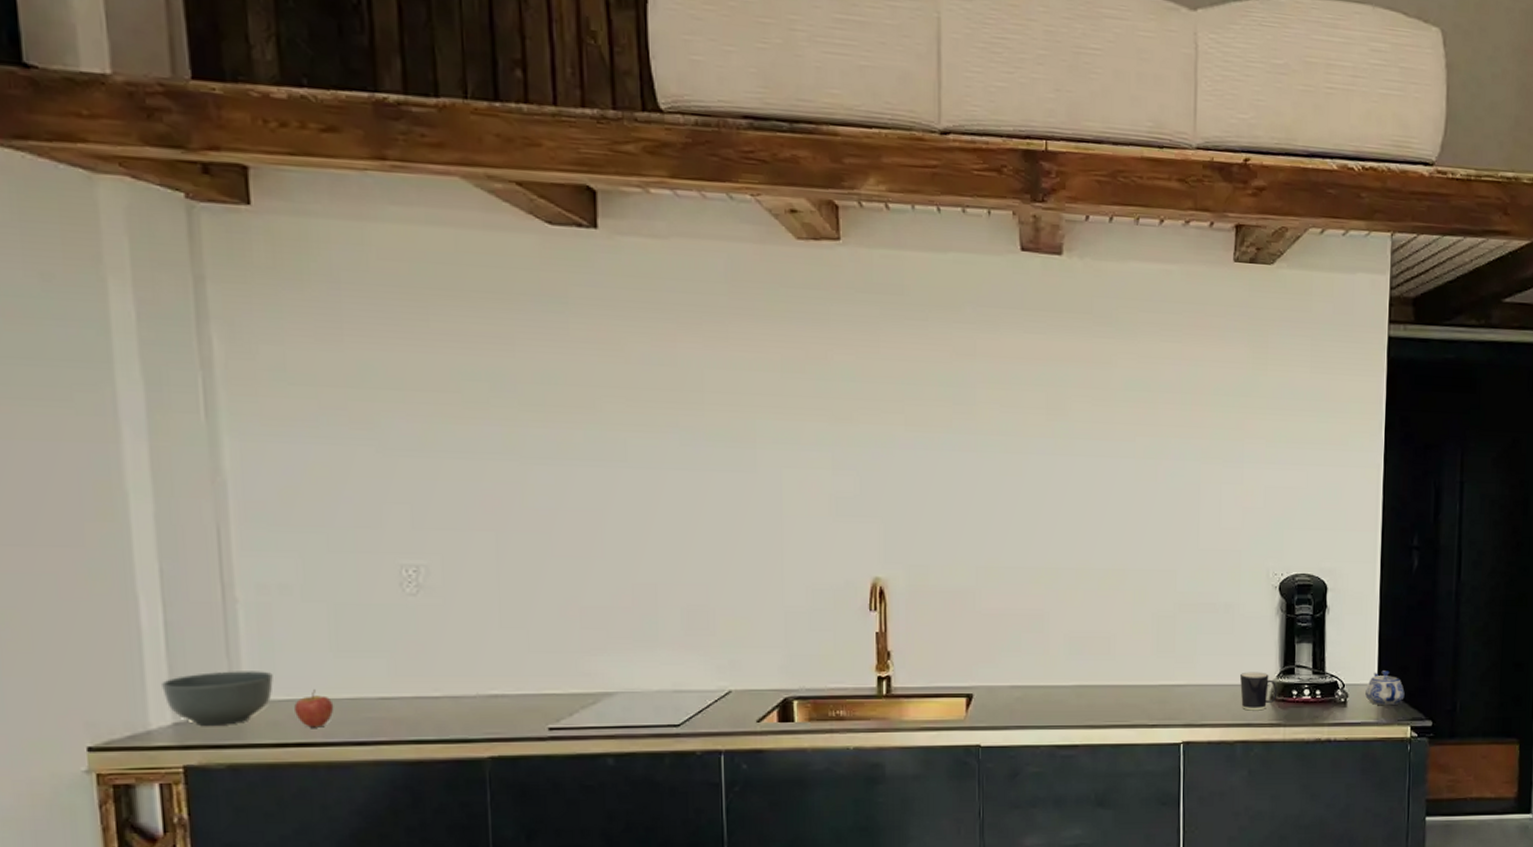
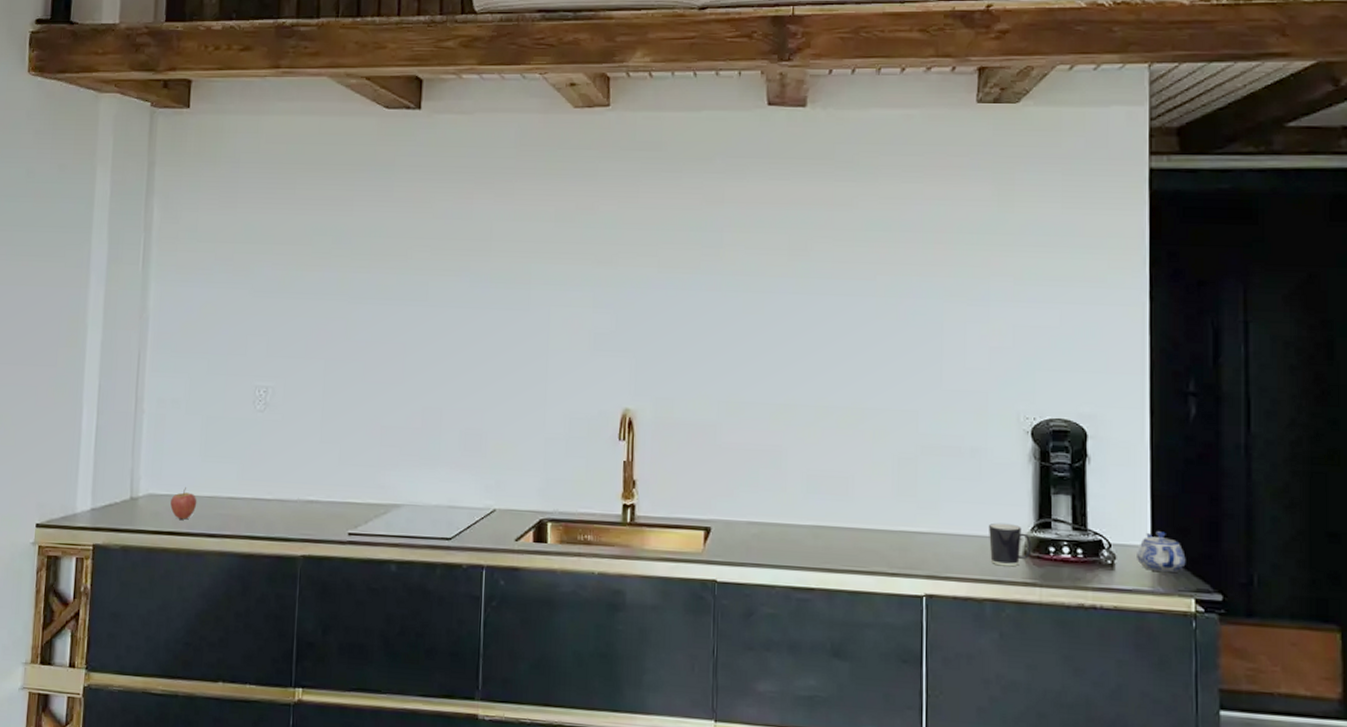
bowl: present [162,671,273,725] -> none [88,468,160,513]

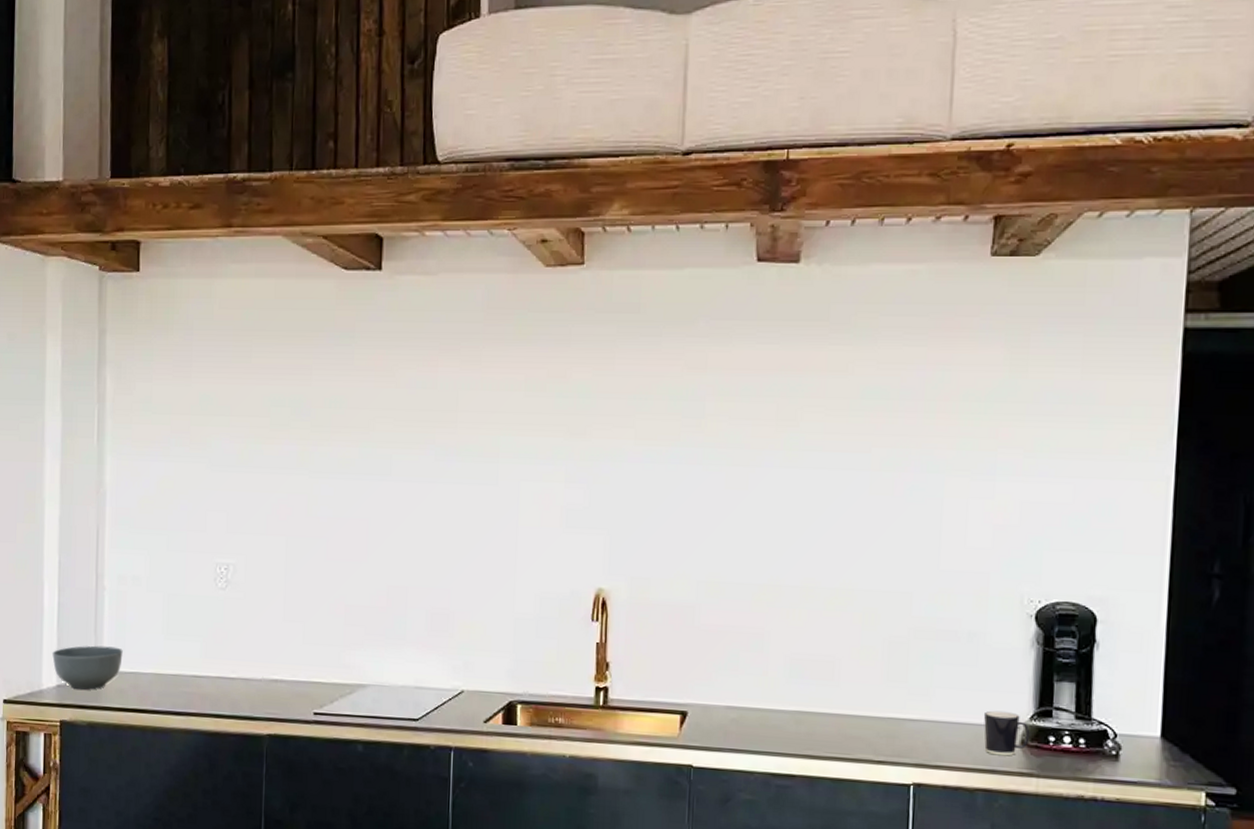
bowl: none [88,468,160,513] -> present [52,645,123,690]
fruit: present [170,487,197,520] -> none [135,665,162,697]
teapot: present [1137,531,1186,573] -> none [1144,721,1199,765]

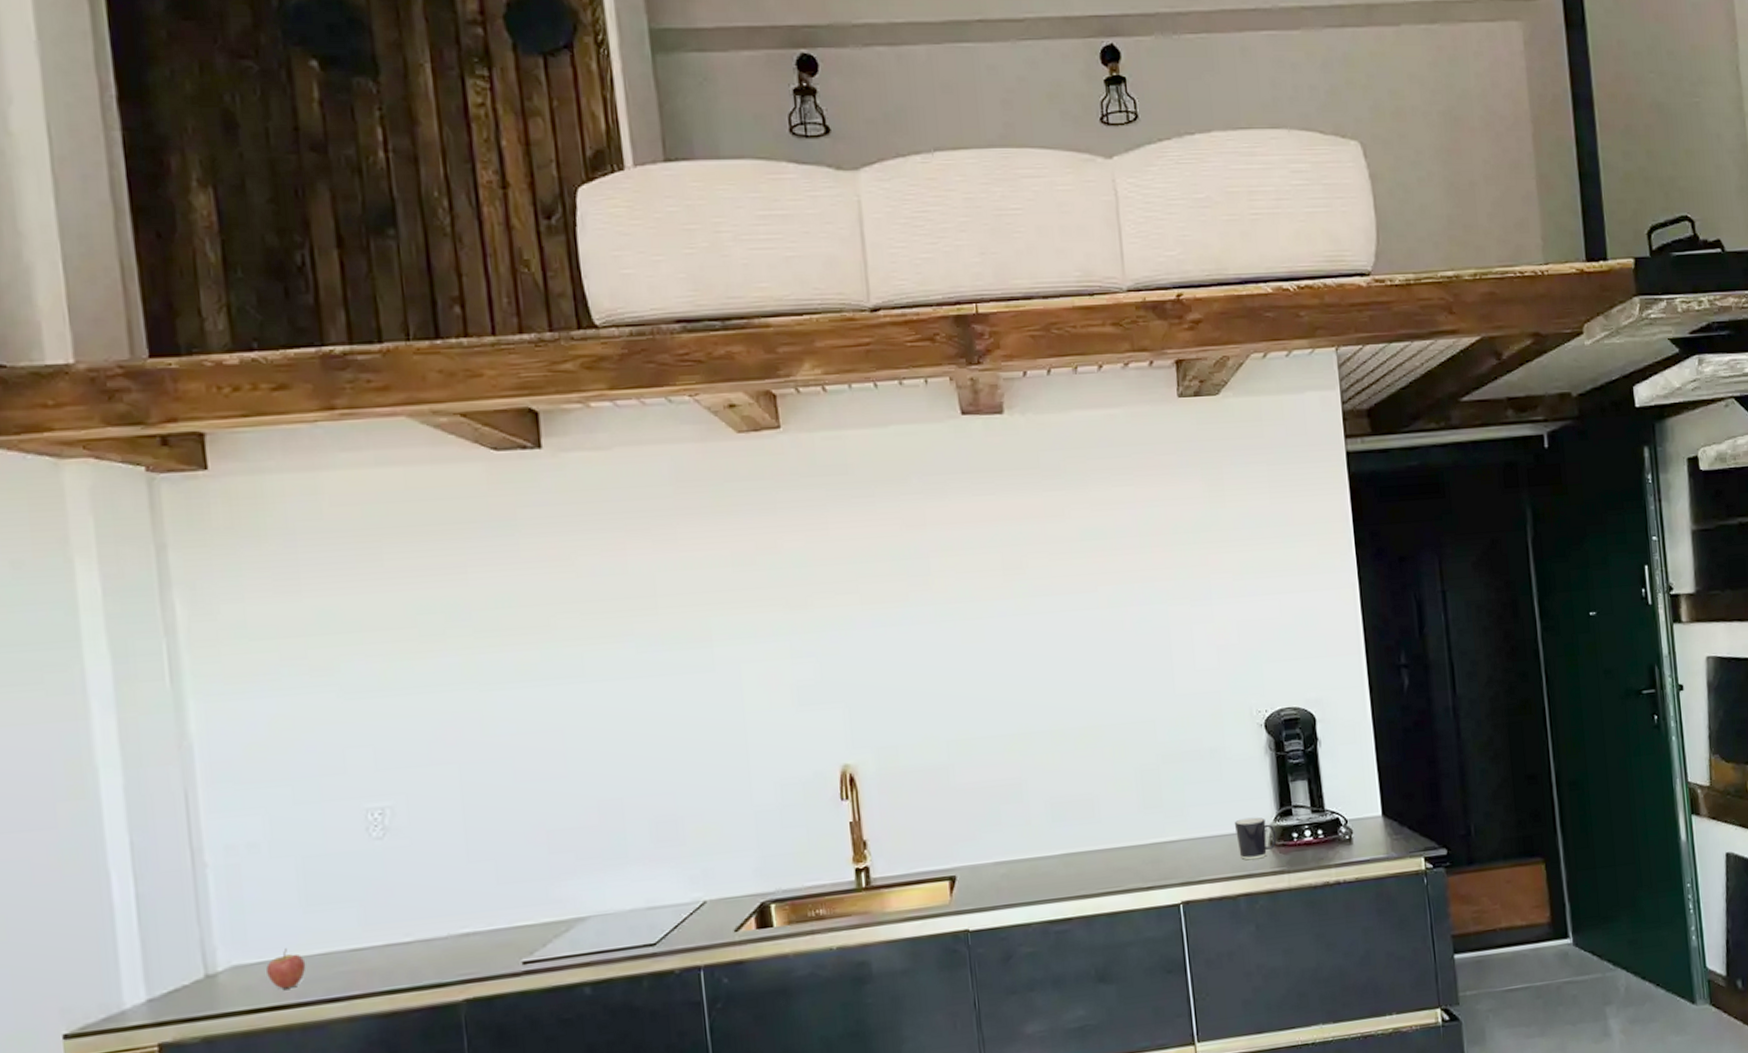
bowl: present [52,645,123,690] -> none [135,935,245,1000]
fruit: none [135,665,162,697] -> present [266,948,306,989]

